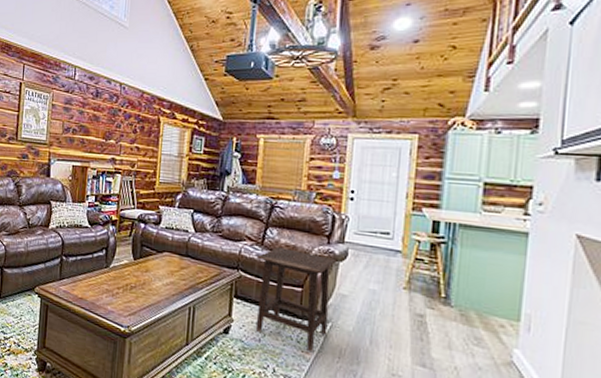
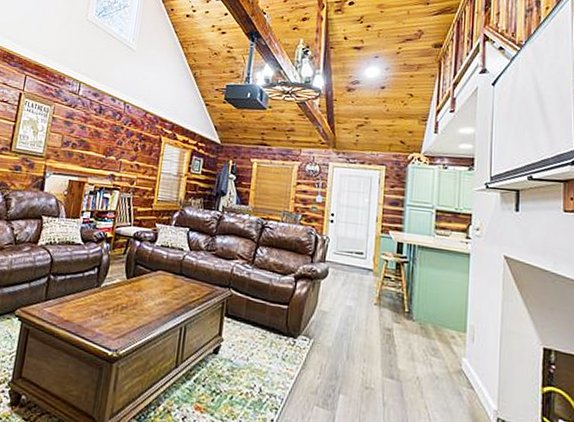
side table: present [255,247,336,353] -> none [244,266,318,370]

